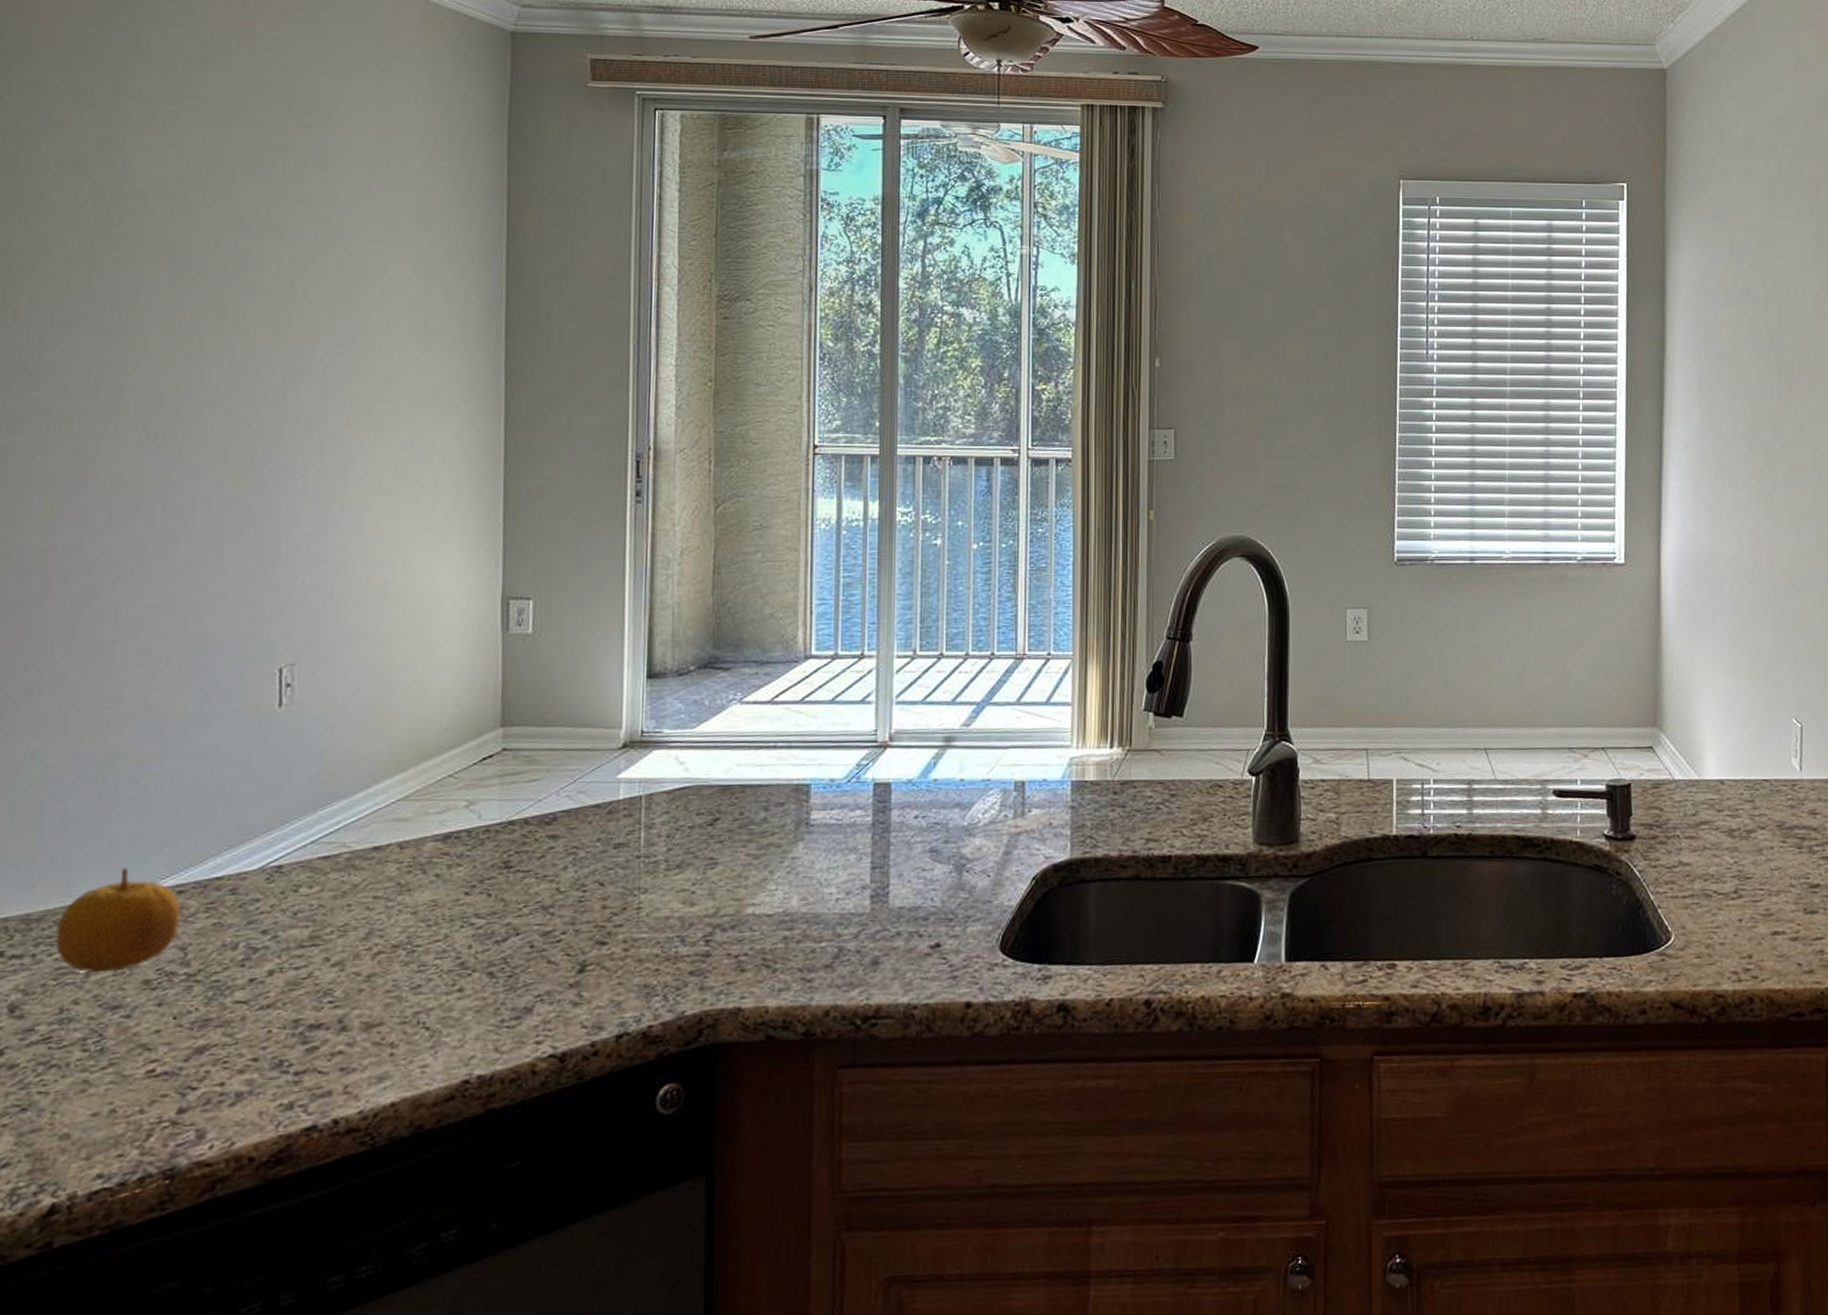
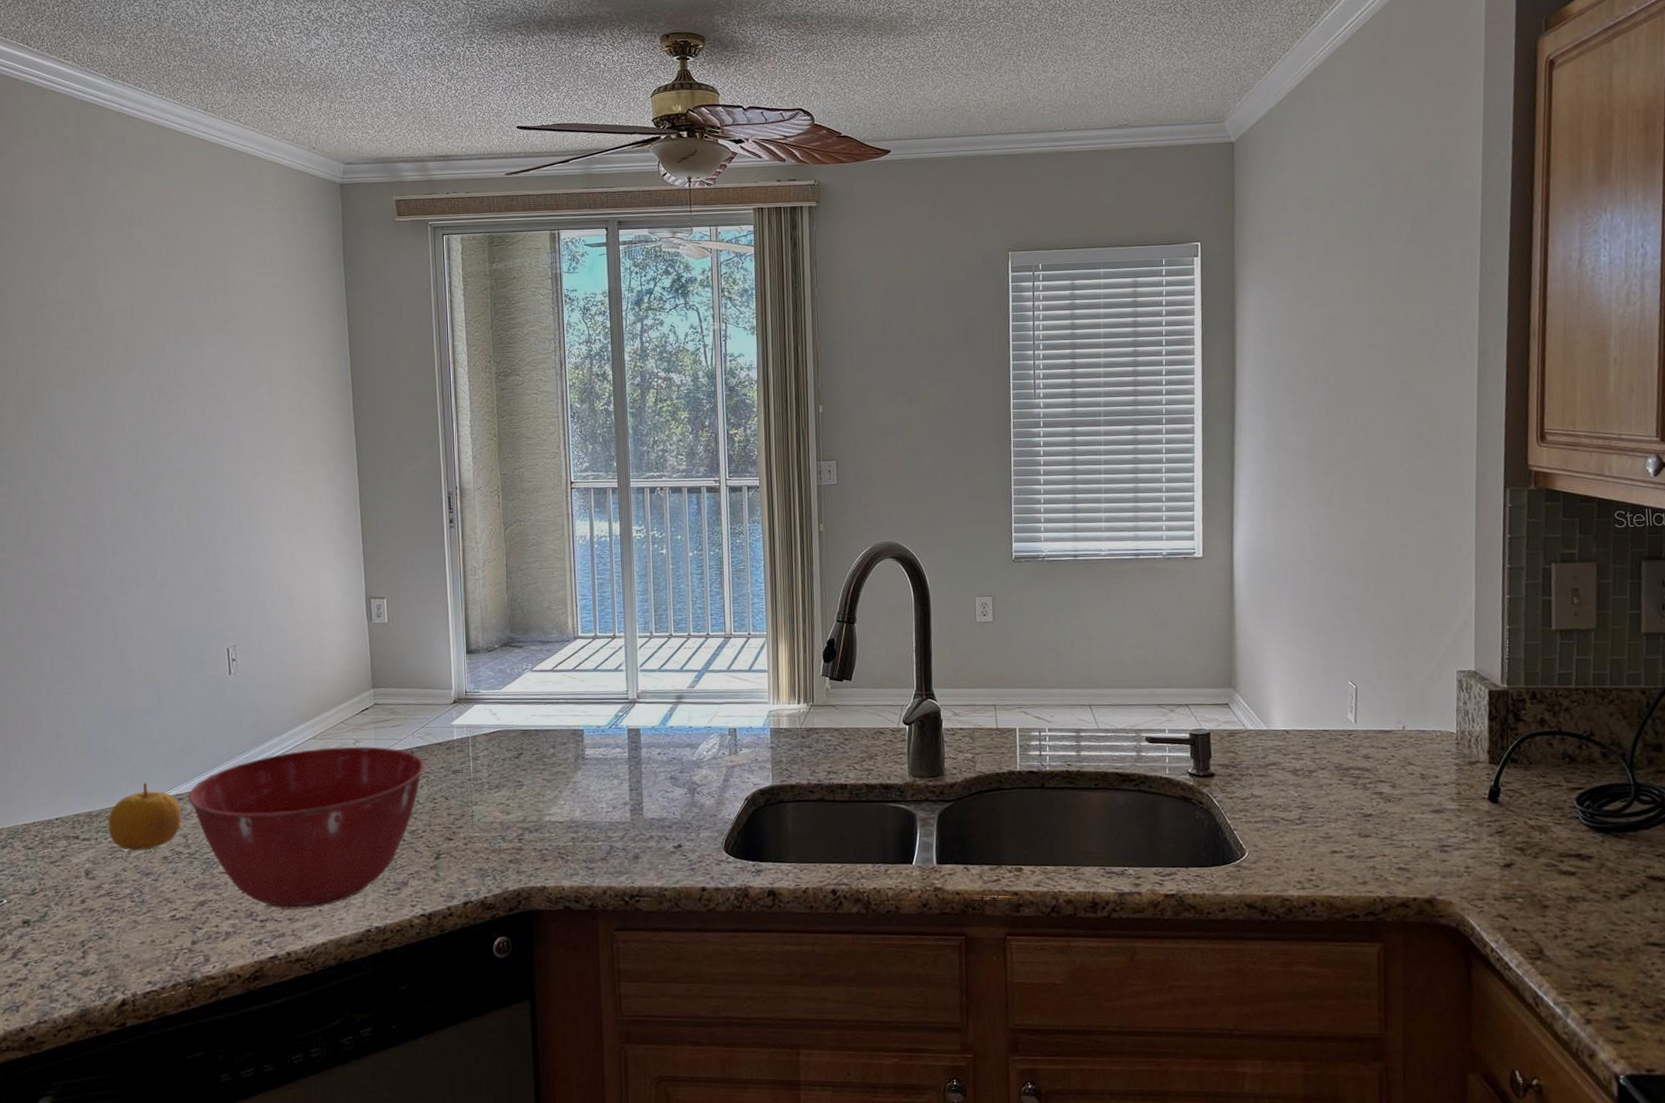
mixing bowl: none [193,809,574,1055] -> present [188,746,426,910]

